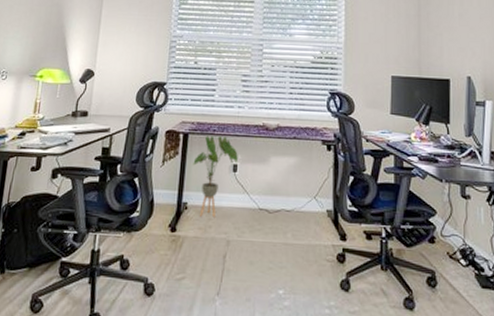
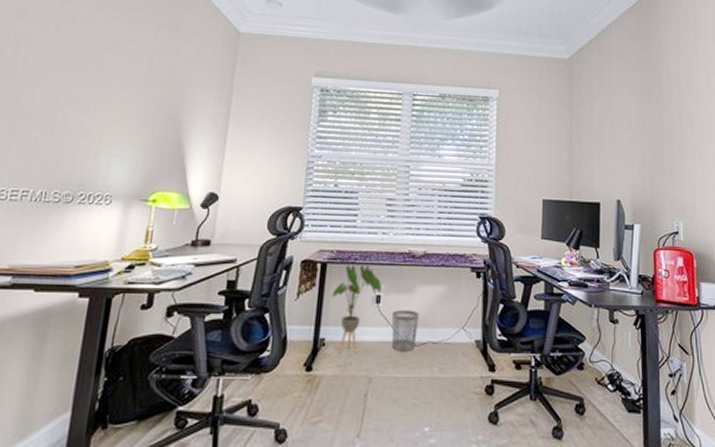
wastebasket: none [247,178,273,218] -> present [391,309,420,351]

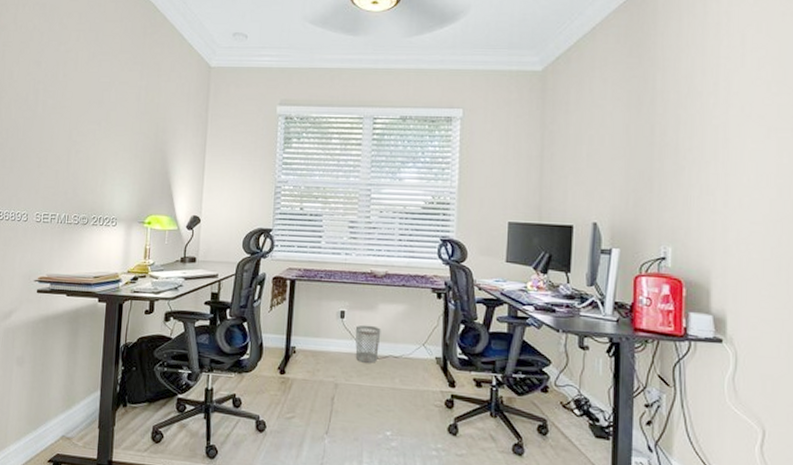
house plant: present [331,264,382,353] -> none [300,282,346,362]

